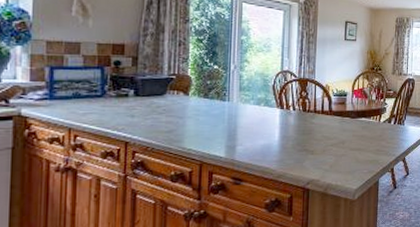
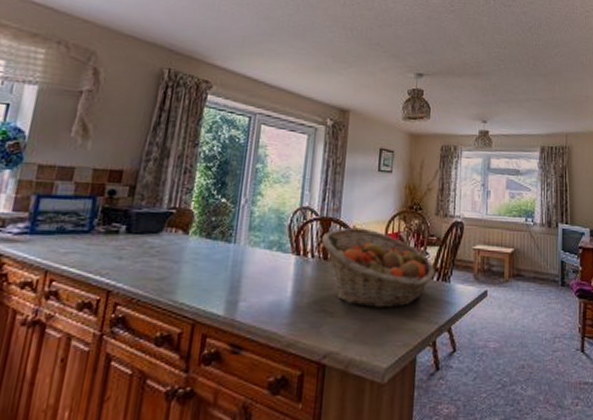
fruit basket: none [301,86,393,147] -> present [322,227,436,309]

